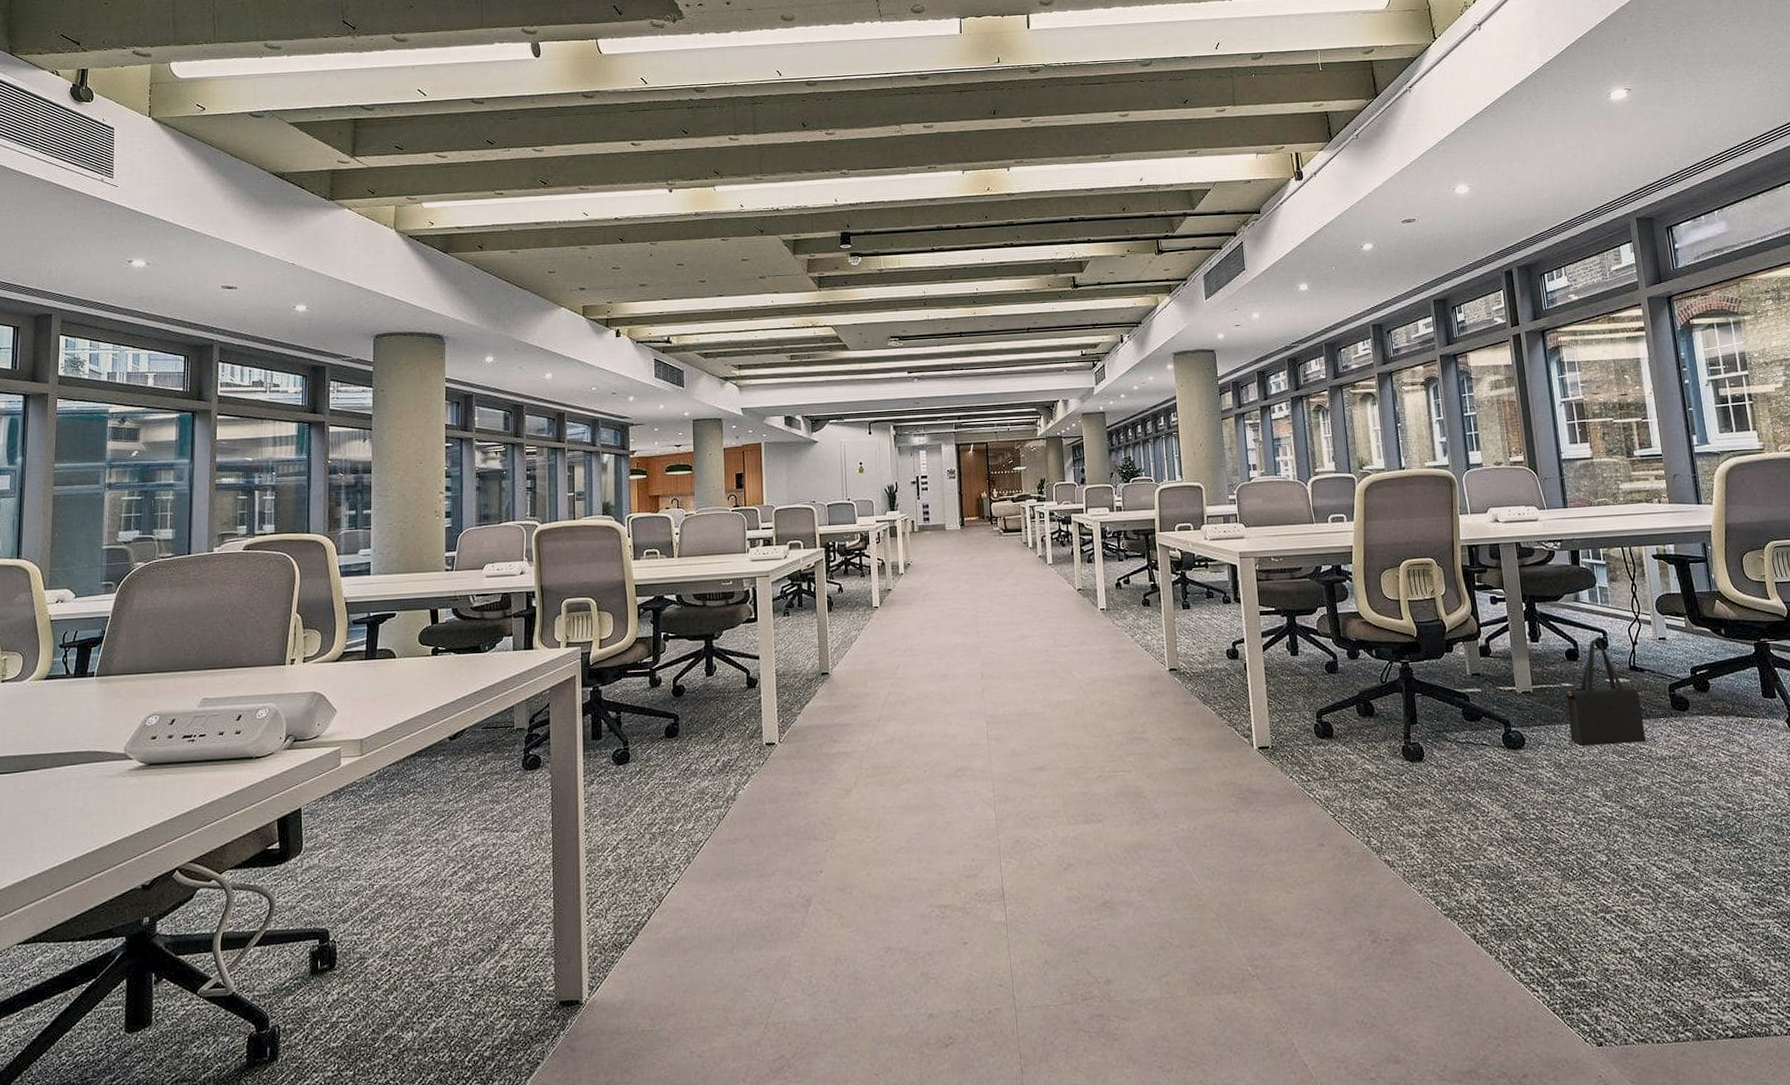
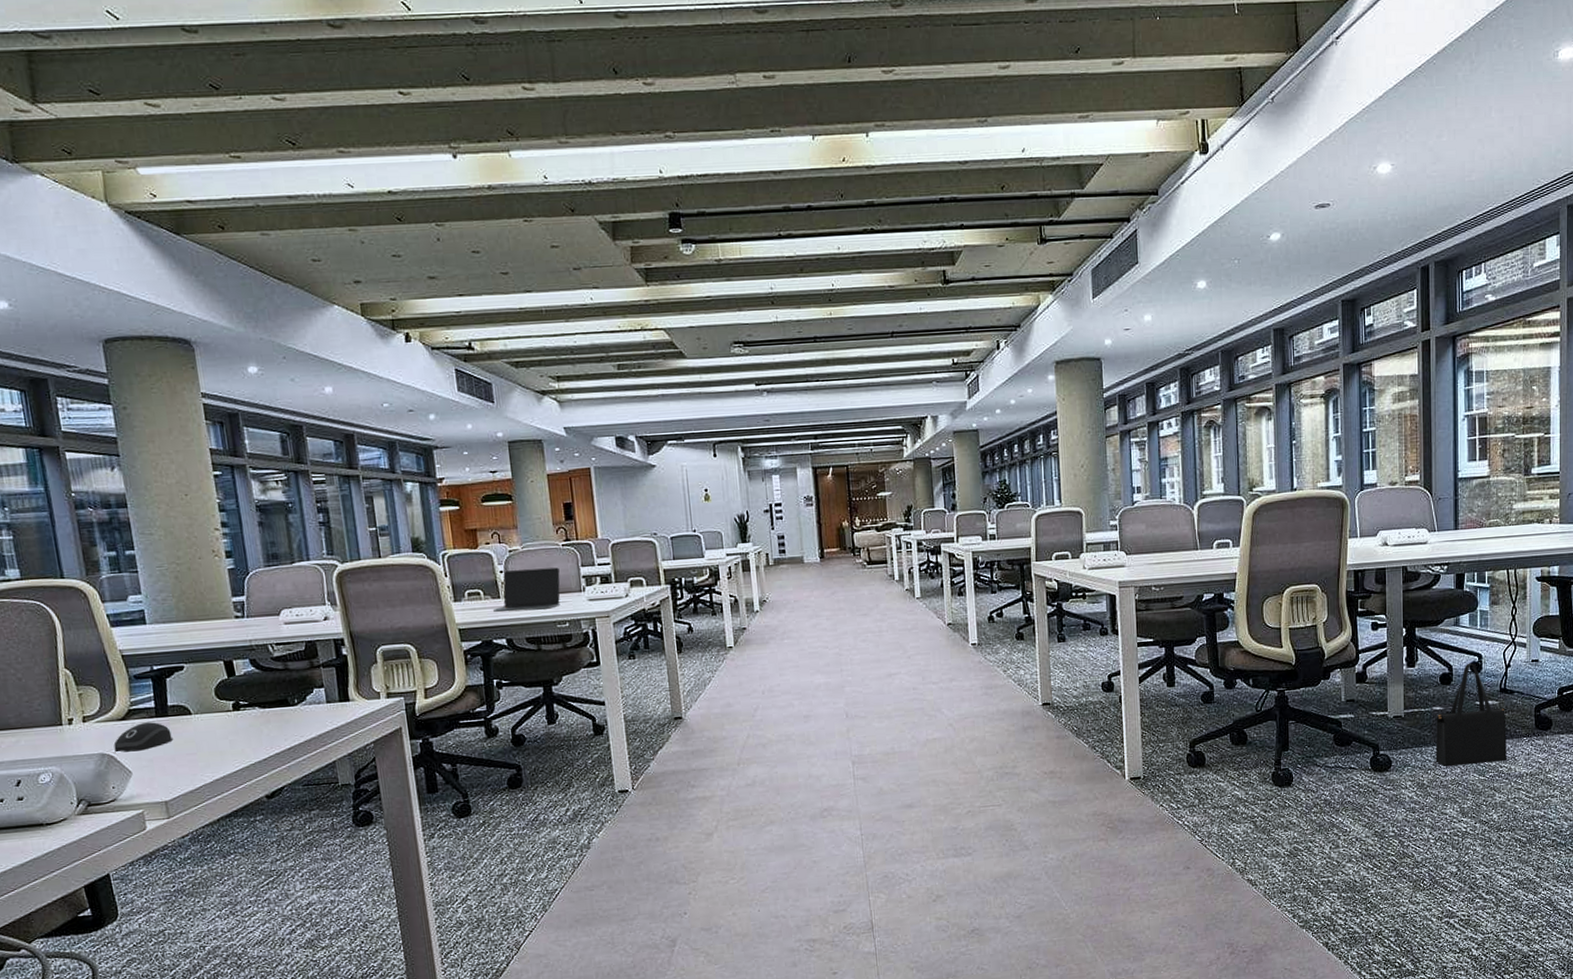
computer mouse: none [325,664,376,692] -> present [113,722,173,753]
laptop: none [666,530,728,571] -> present [492,567,561,613]

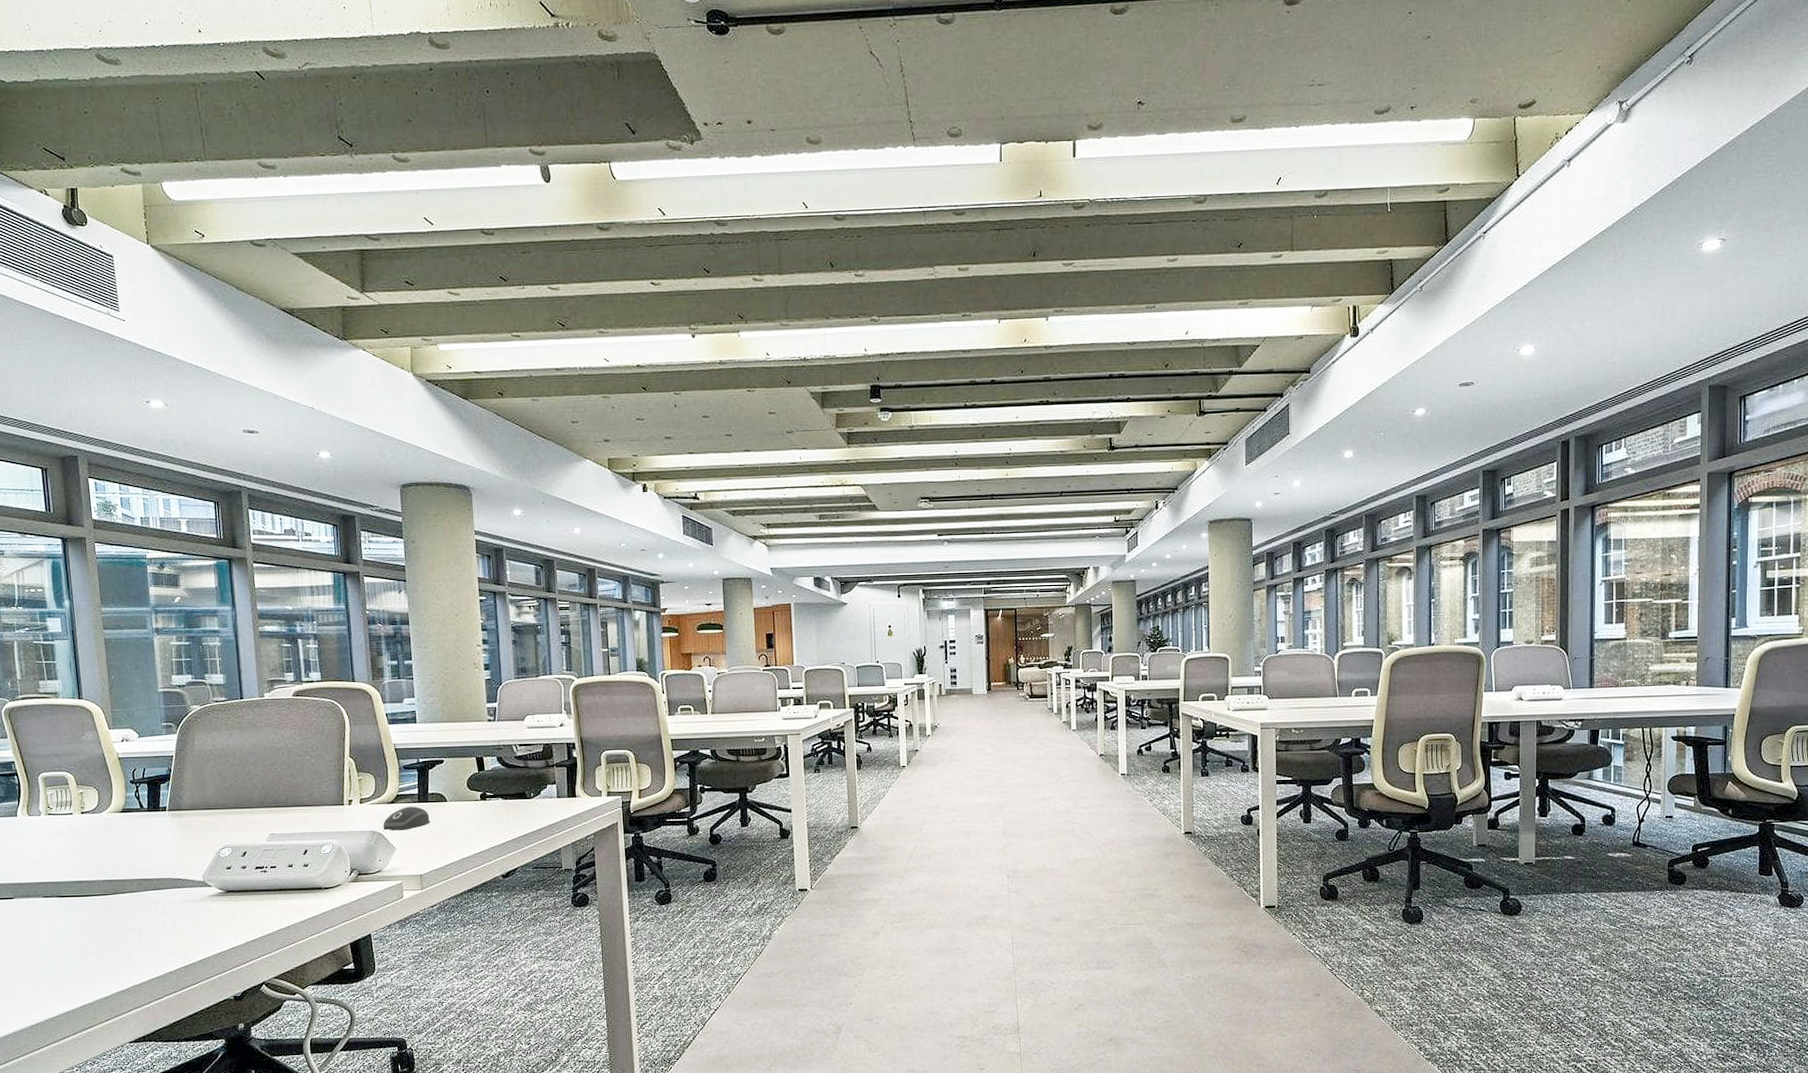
laptop: present [492,567,561,613] -> none [700,689,760,727]
tote bag: present [1435,663,1507,766] -> none [1566,815,1639,914]

